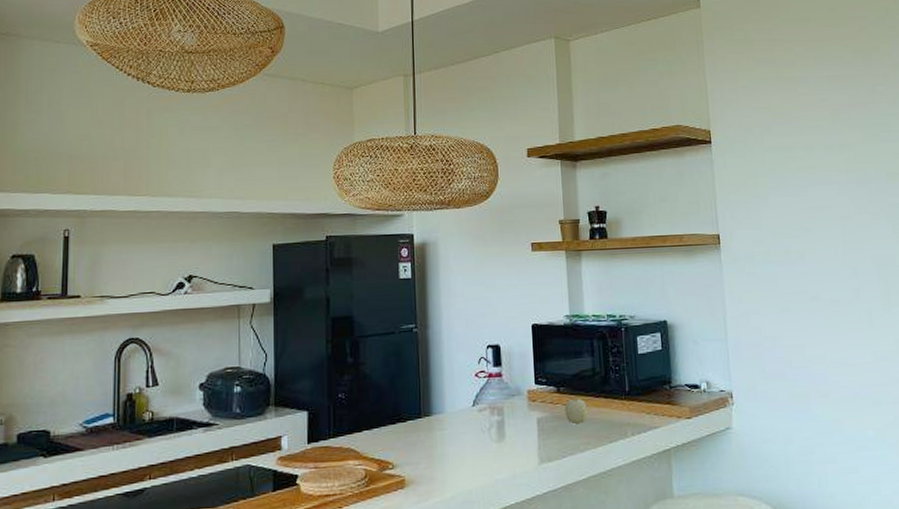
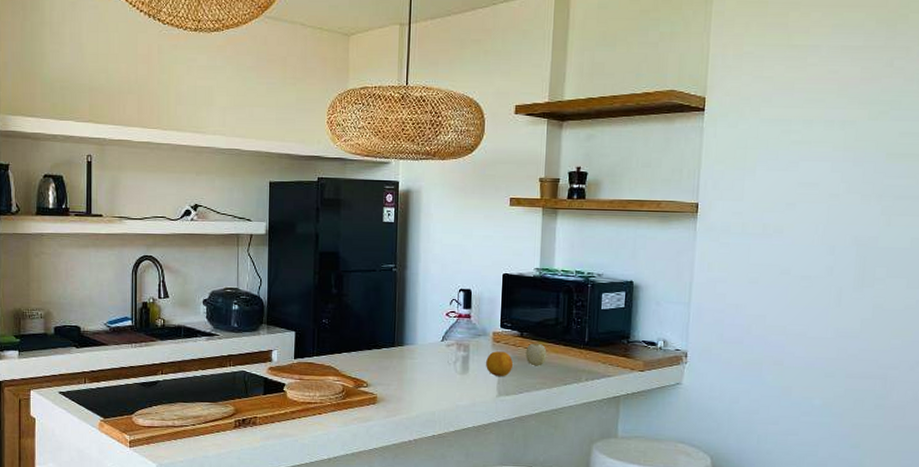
fruit: none [523,411,553,441] -> present [486,351,514,377]

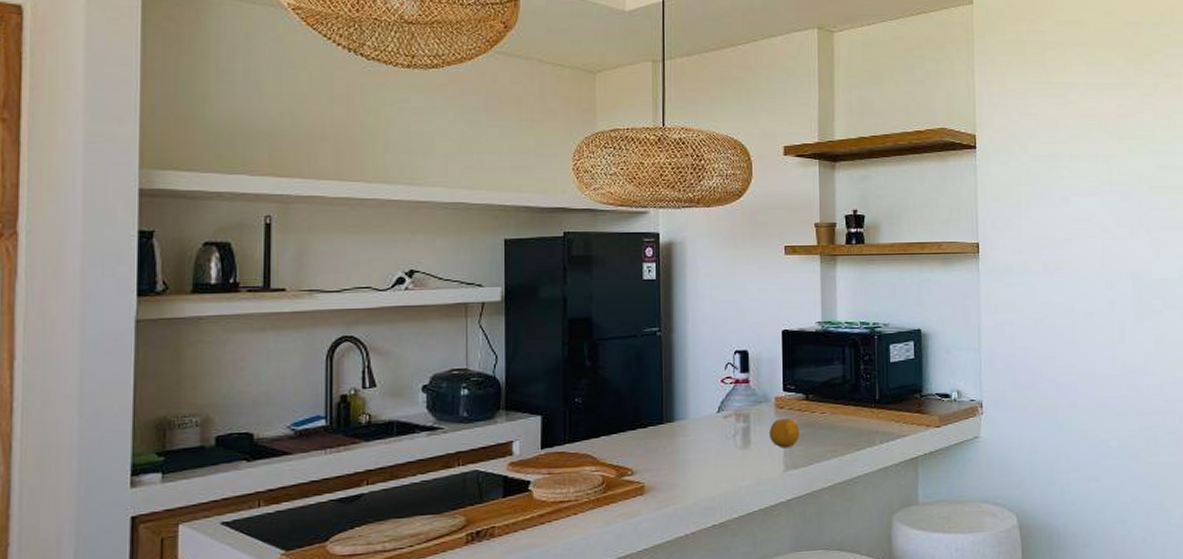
fruit: present [525,343,547,366] -> none [813,405,836,432]

